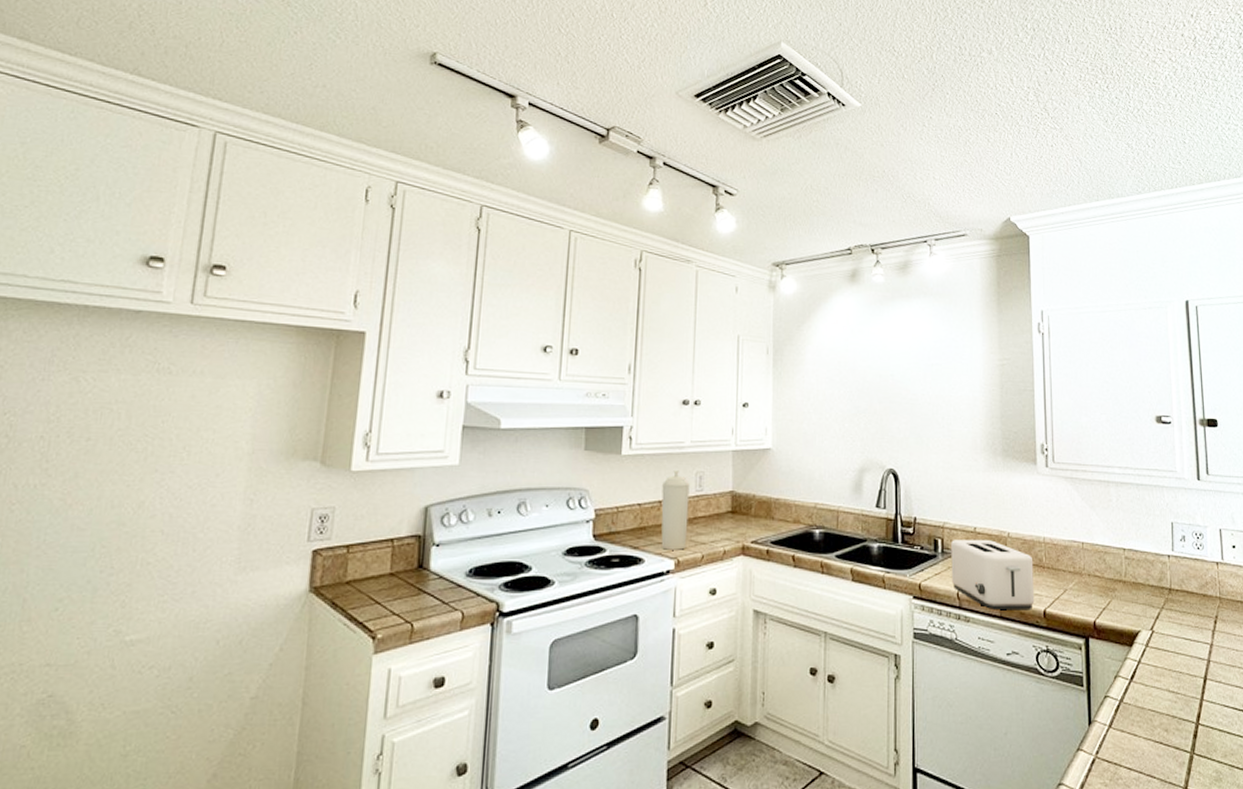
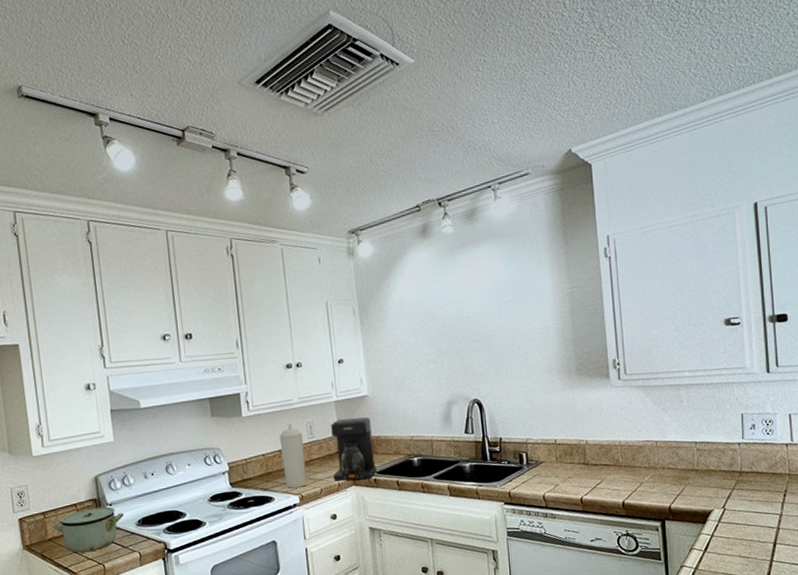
cooking pot: none [356,546,452,605] -> present [53,506,124,553]
coffee maker: none [719,472,772,549] -> present [331,417,377,481]
toaster: present [951,540,1035,611] -> none [535,449,614,507]

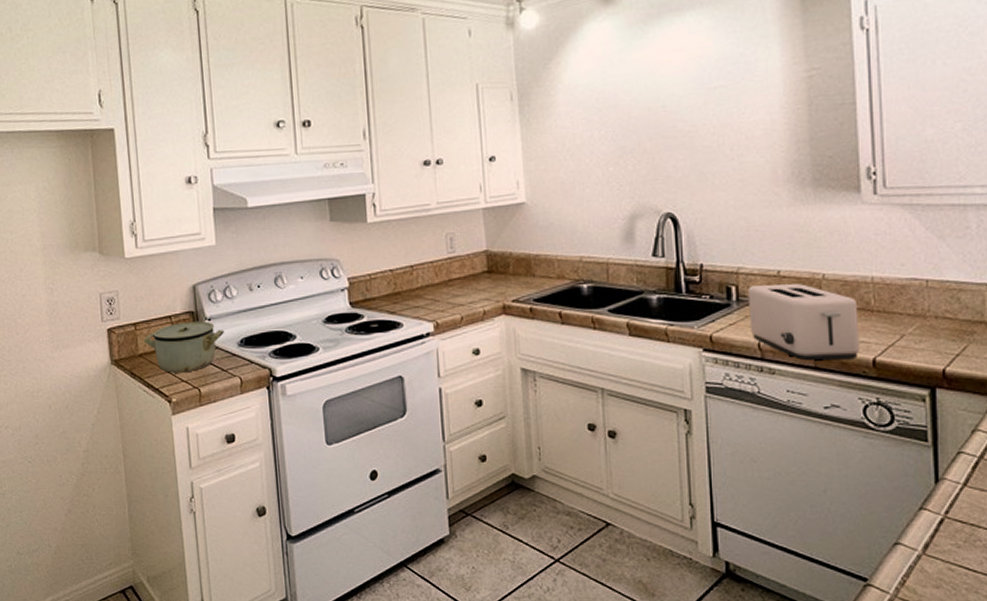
canister: present [279,424,307,488] -> none [412,234,445,313]
coffee maker: present [331,417,377,481] -> none [477,230,534,308]
toaster: none [535,449,614,507] -> present [748,284,860,361]

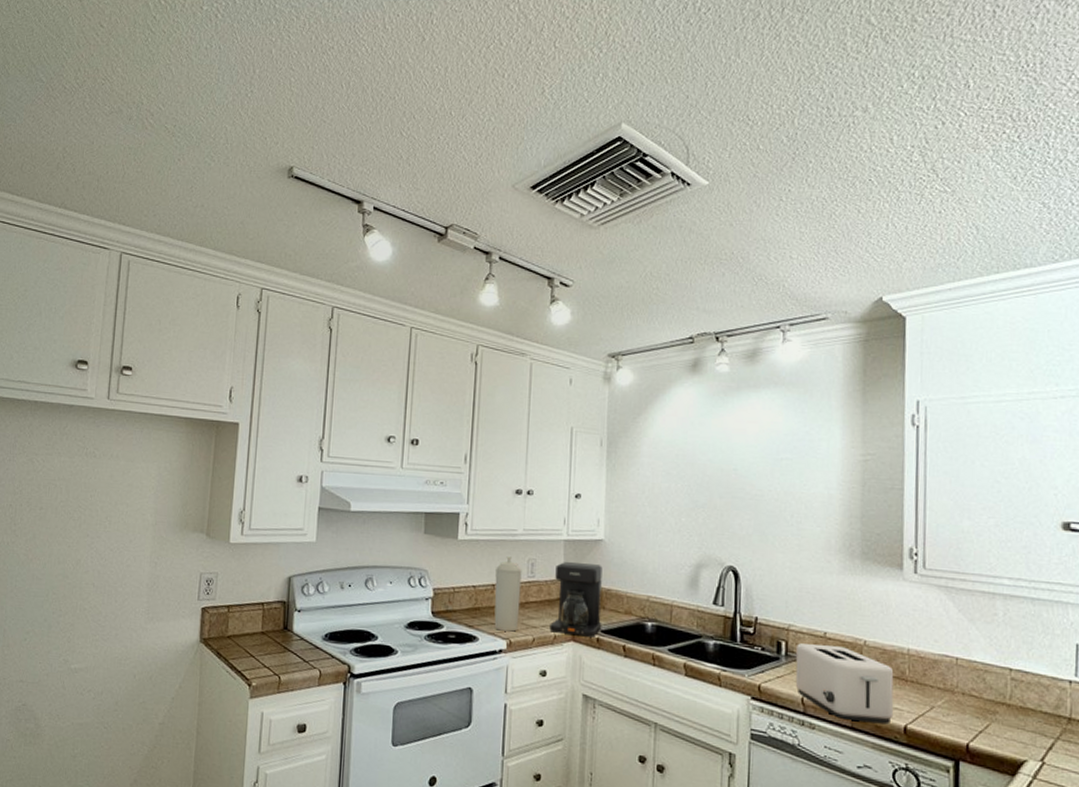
cooking pot: present [144,321,224,373] -> none [235,610,311,659]
canister: none [412,234,445,313] -> present [494,556,522,632]
coffee maker: none [477,230,534,308] -> present [549,561,603,637]

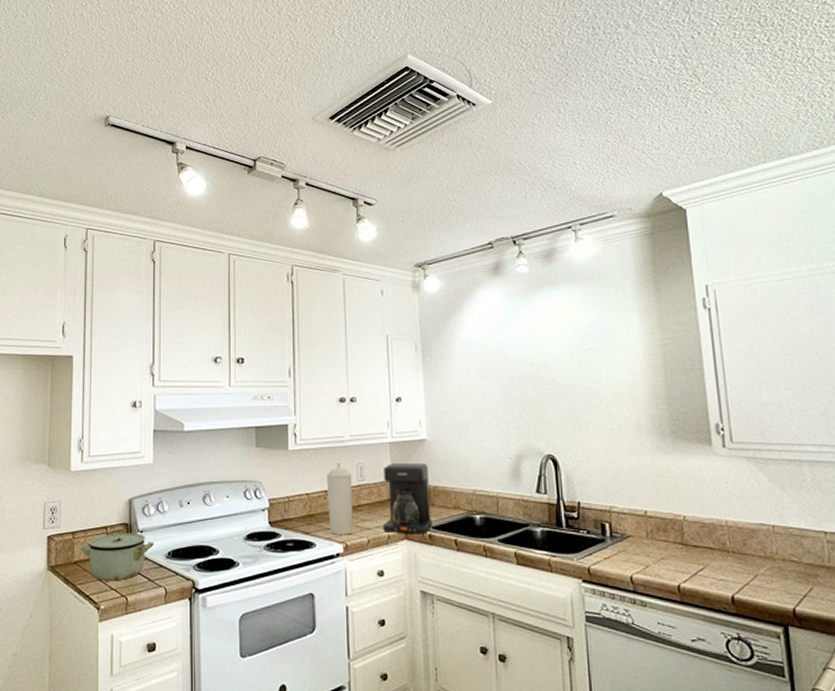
cooking pot: none [235,610,311,659] -> present [80,533,154,581]
toaster: present [795,643,894,725] -> none [620,524,720,596]

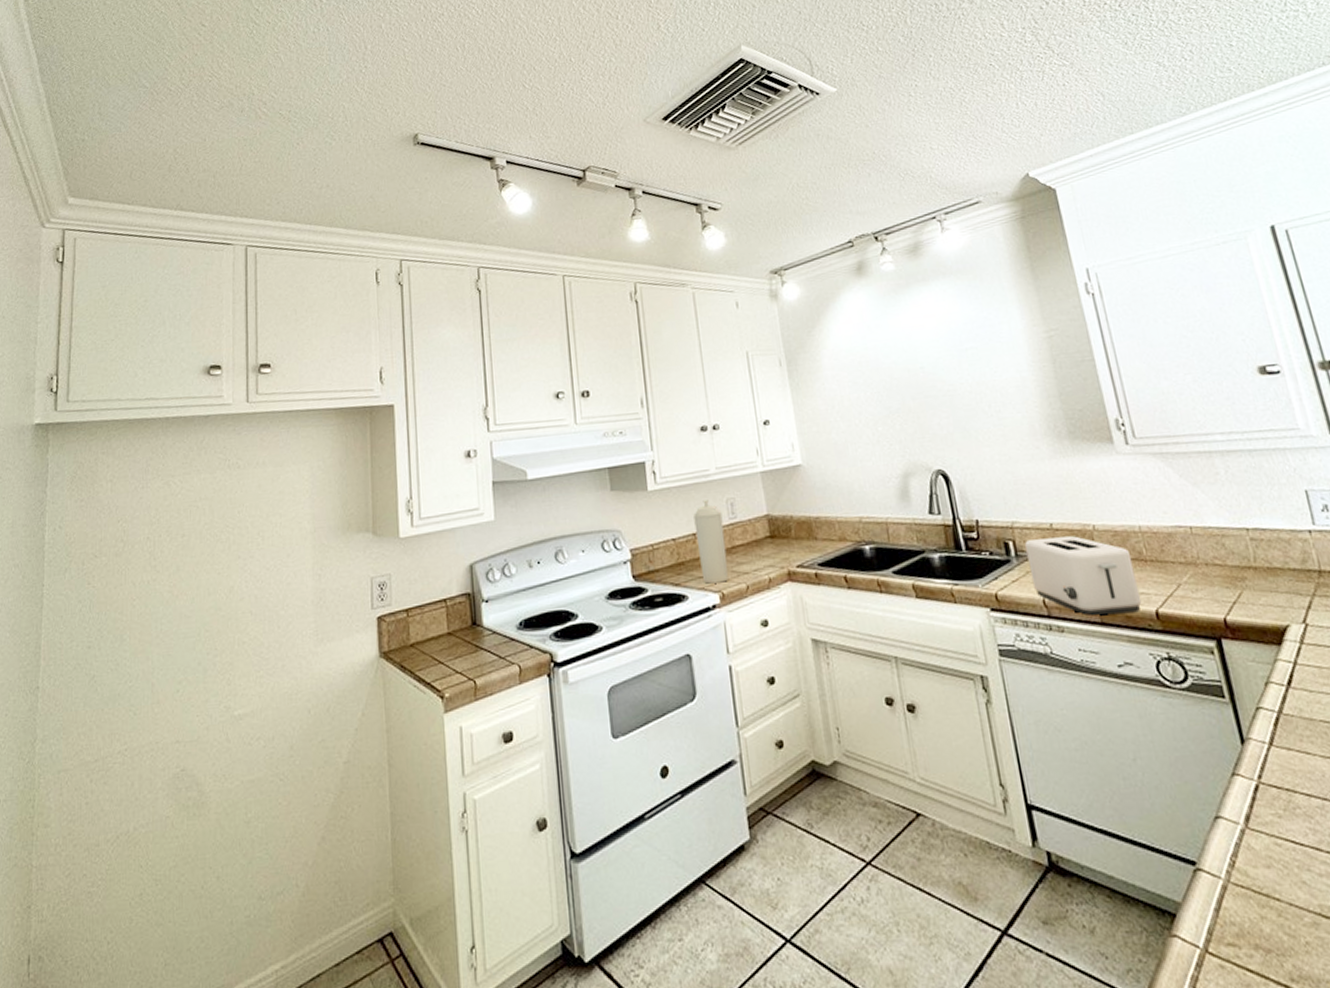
cooking pot: present [80,533,154,581] -> none [417,603,502,664]
coffee maker: present [383,462,433,534] -> none [757,492,818,575]
toaster: none [620,524,720,596] -> present [1025,536,1142,617]

